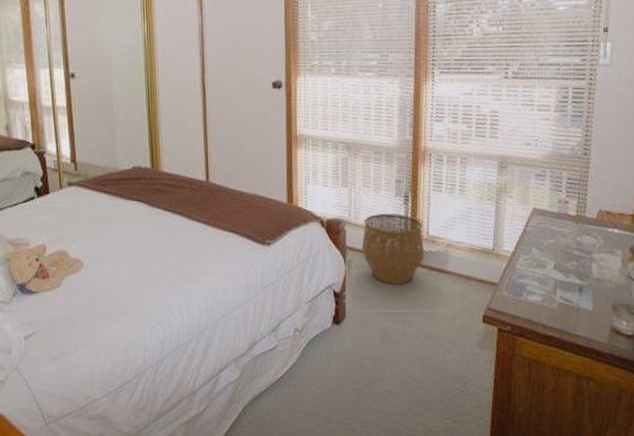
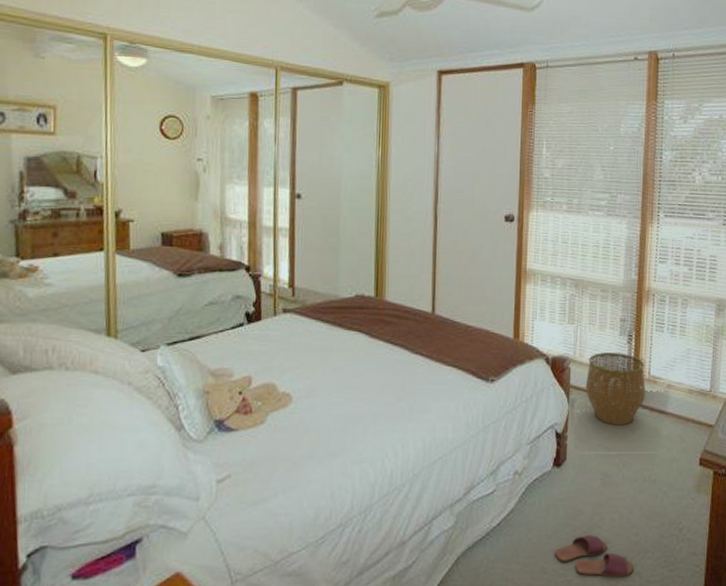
slippers: none [337,388,417,426] -> present [554,535,634,577]

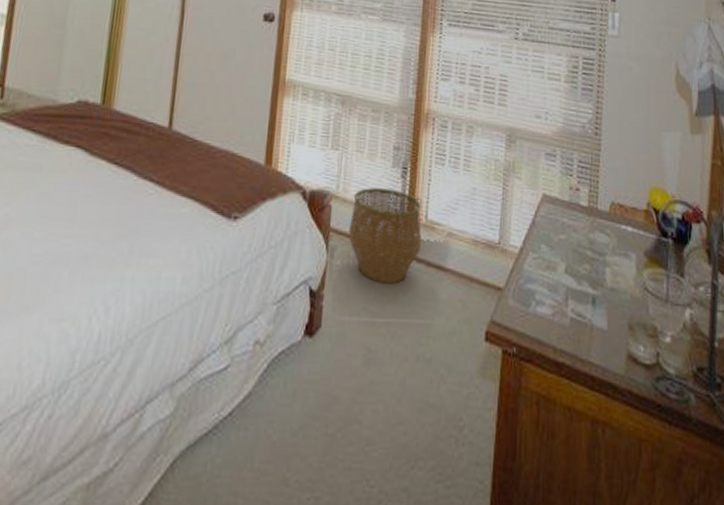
slippers: present [554,535,634,577] -> none [299,433,401,494]

